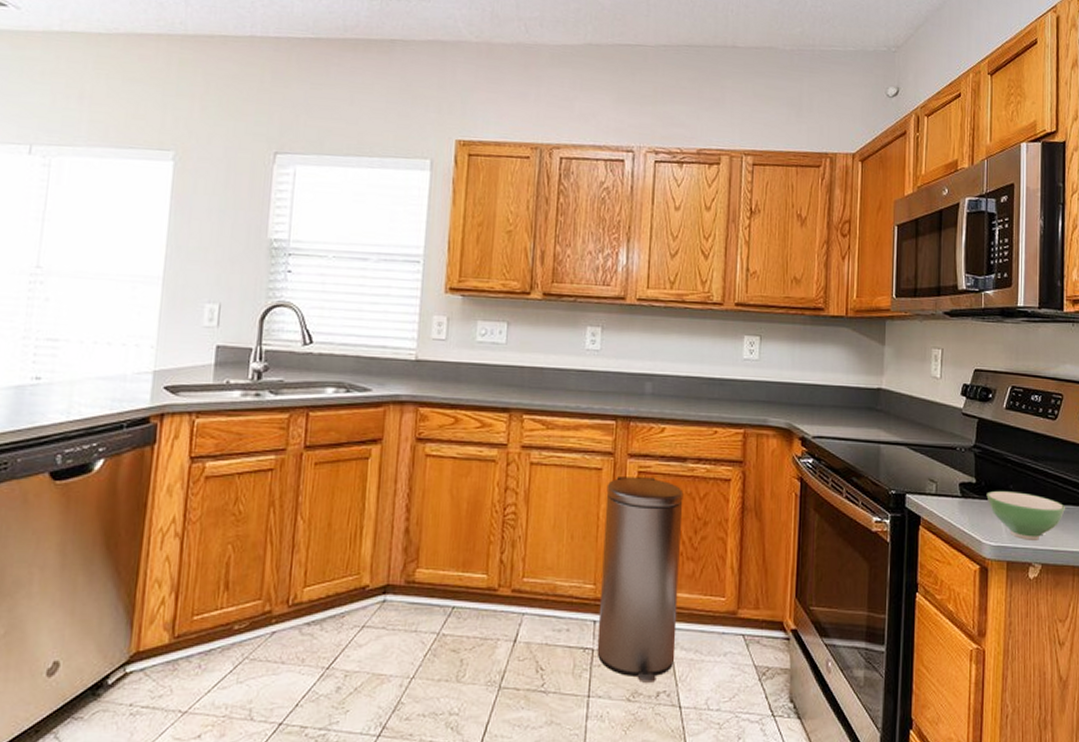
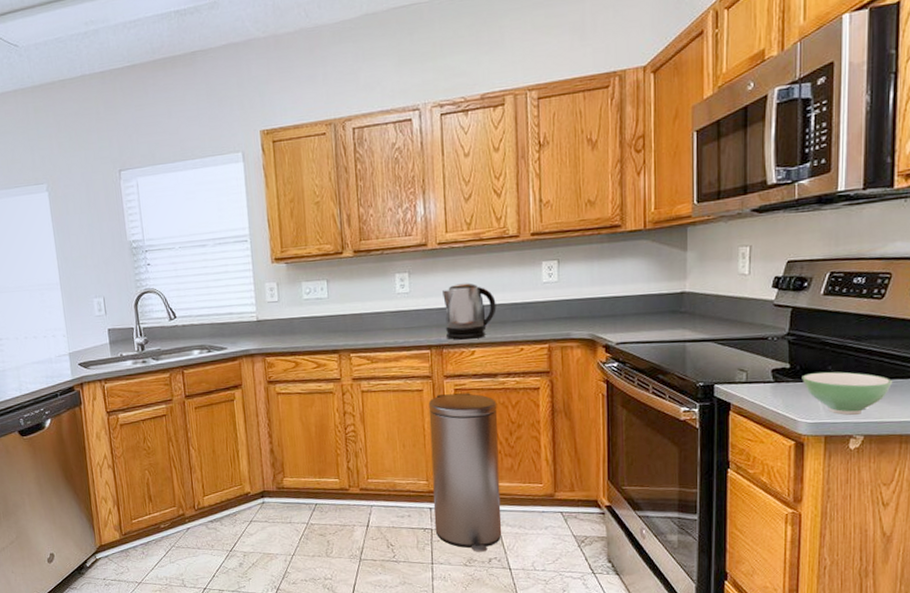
kettle: none [635,347,693,414] -> present [443,283,497,340]

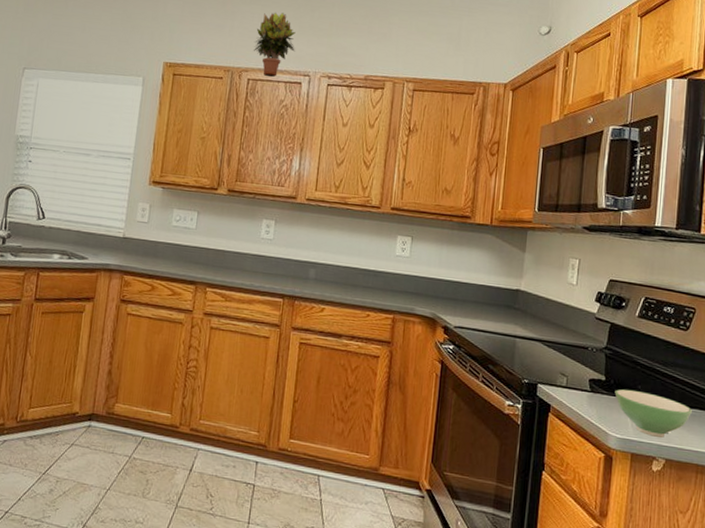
potted plant: none [353,44,398,122] -> present [254,12,296,78]
pedal bin: present [428,393,502,552] -> none [257,345,338,519]
kettle: present [443,283,497,340] -> none [300,240,351,297]

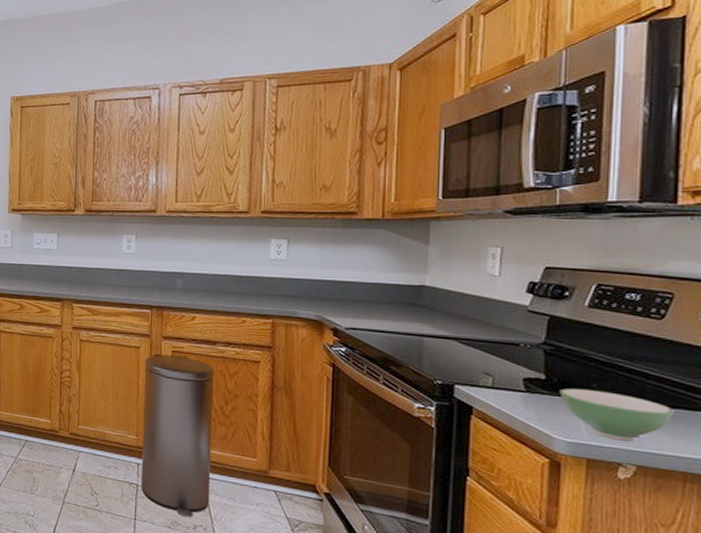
potted plant: present [254,12,296,78] -> none [98,30,141,96]
pedal bin: none [257,345,338,519] -> present [141,354,214,517]

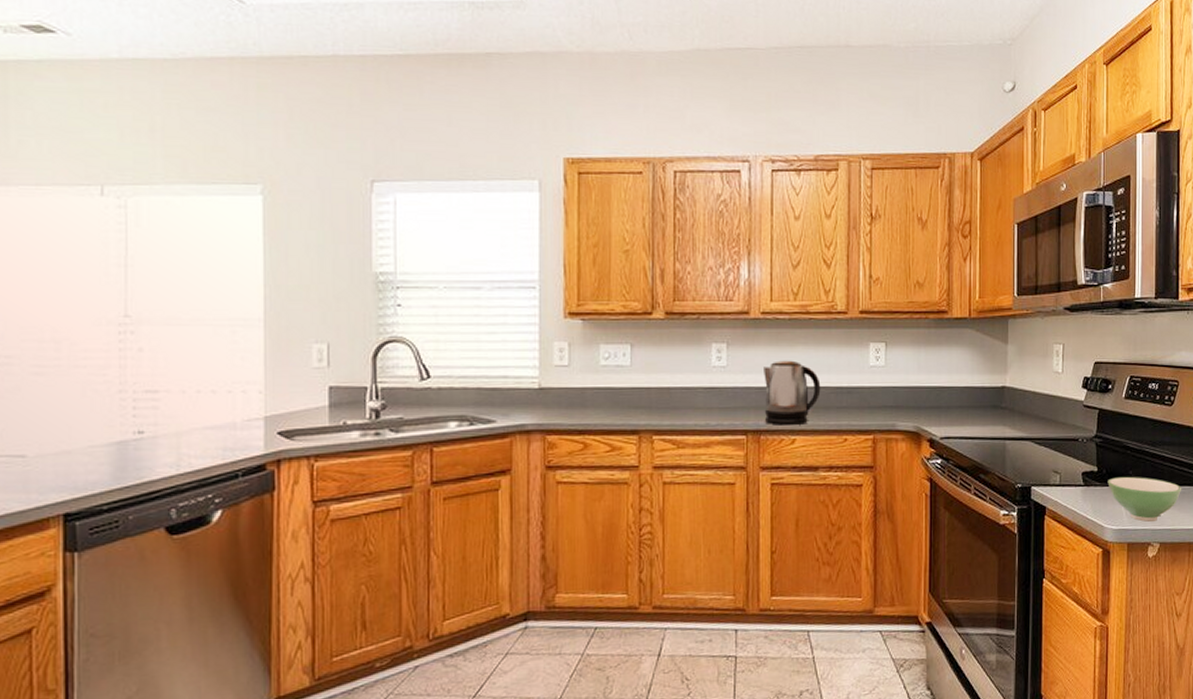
pedal bin: present [141,354,214,517] -> none [739,488,817,684]
kettle: none [167,251,221,305] -> present [764,360,821,425]

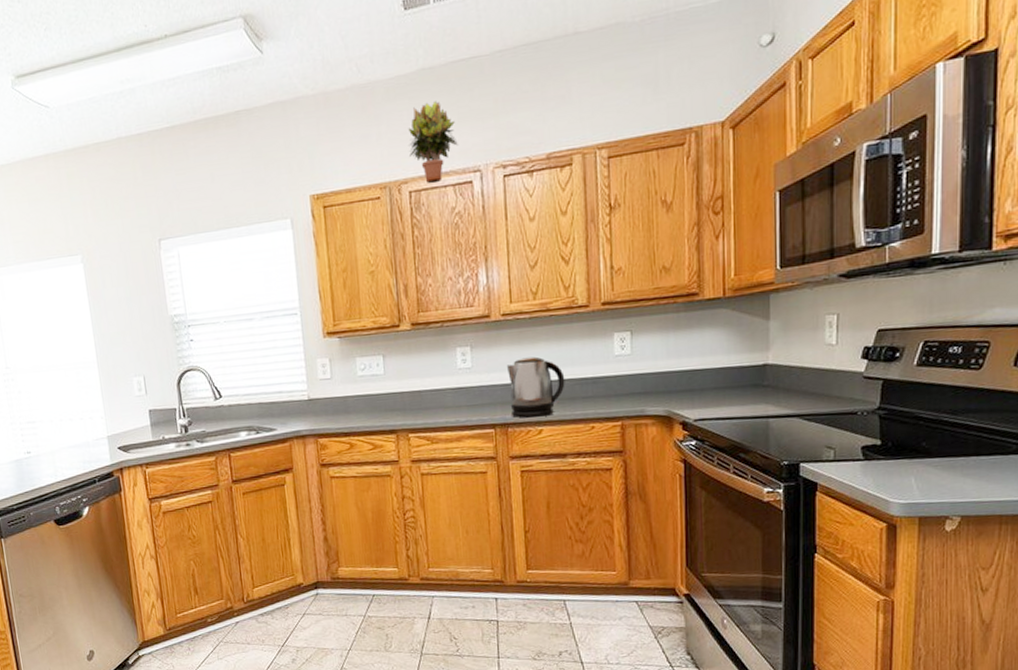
potted plant: none [678,83,728,167] -> present [409,101,458,184]
bowl: present [1107,476,1182,523] -> none [894,448,992,496]

